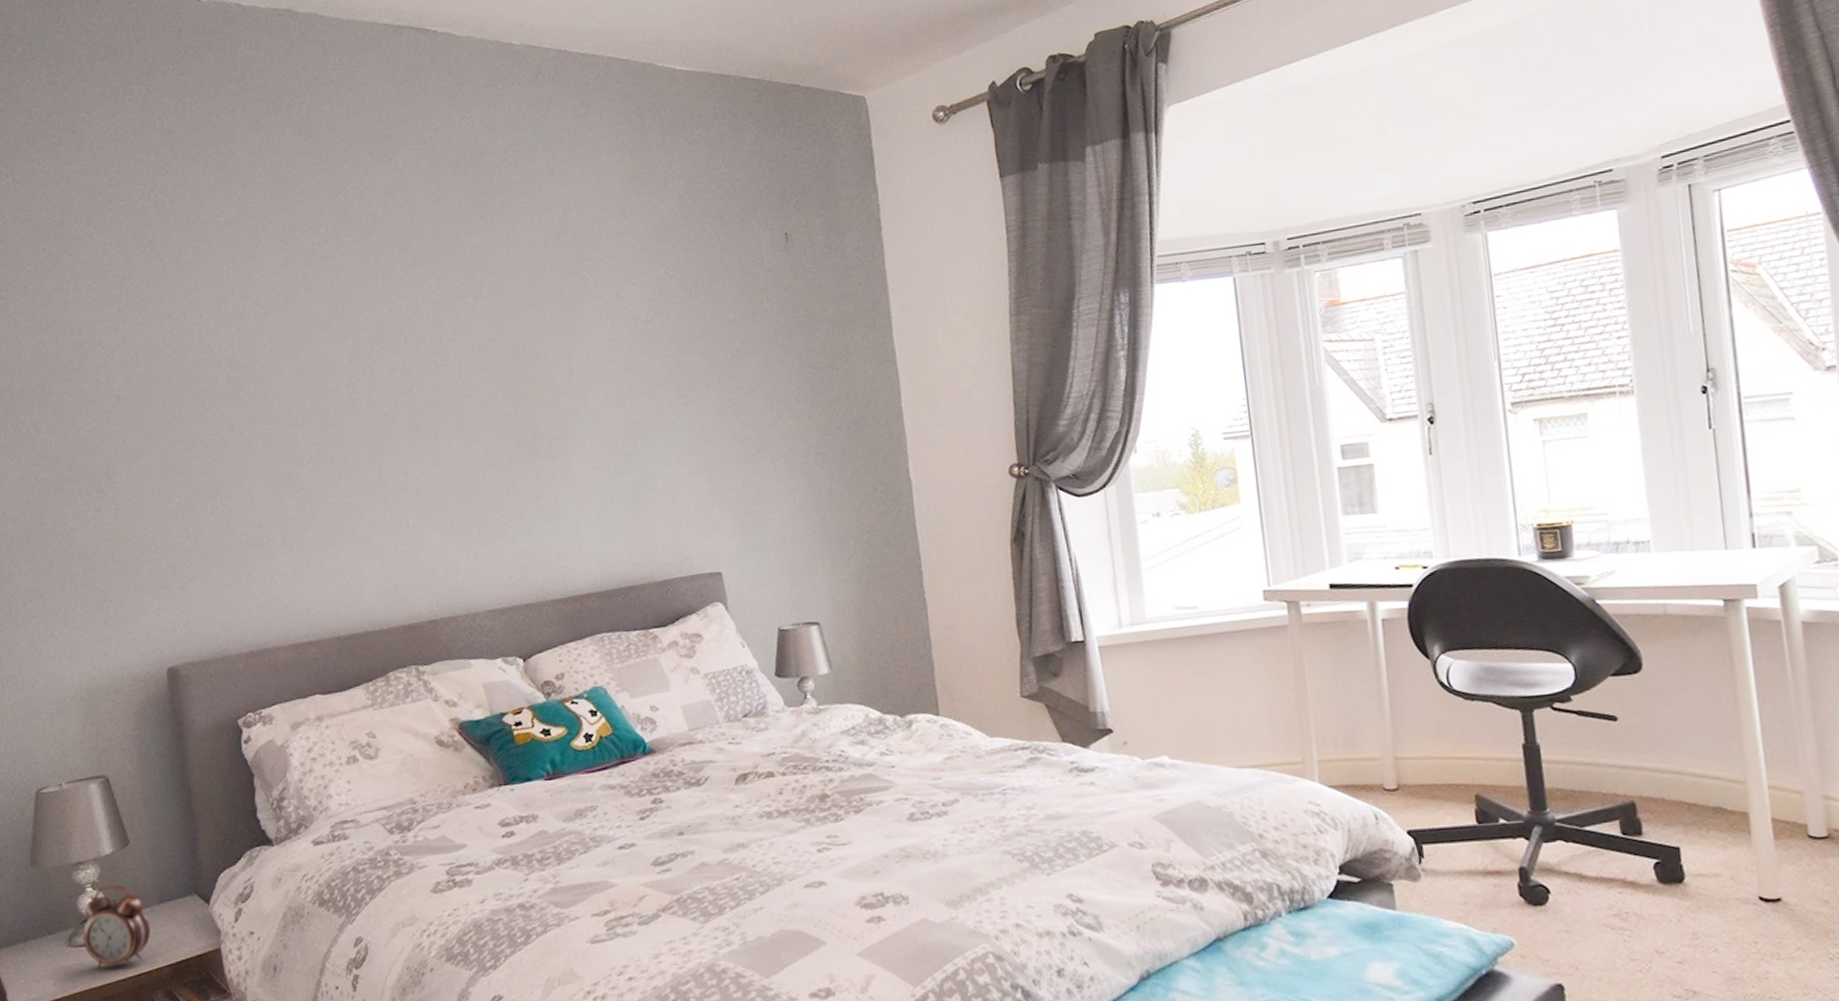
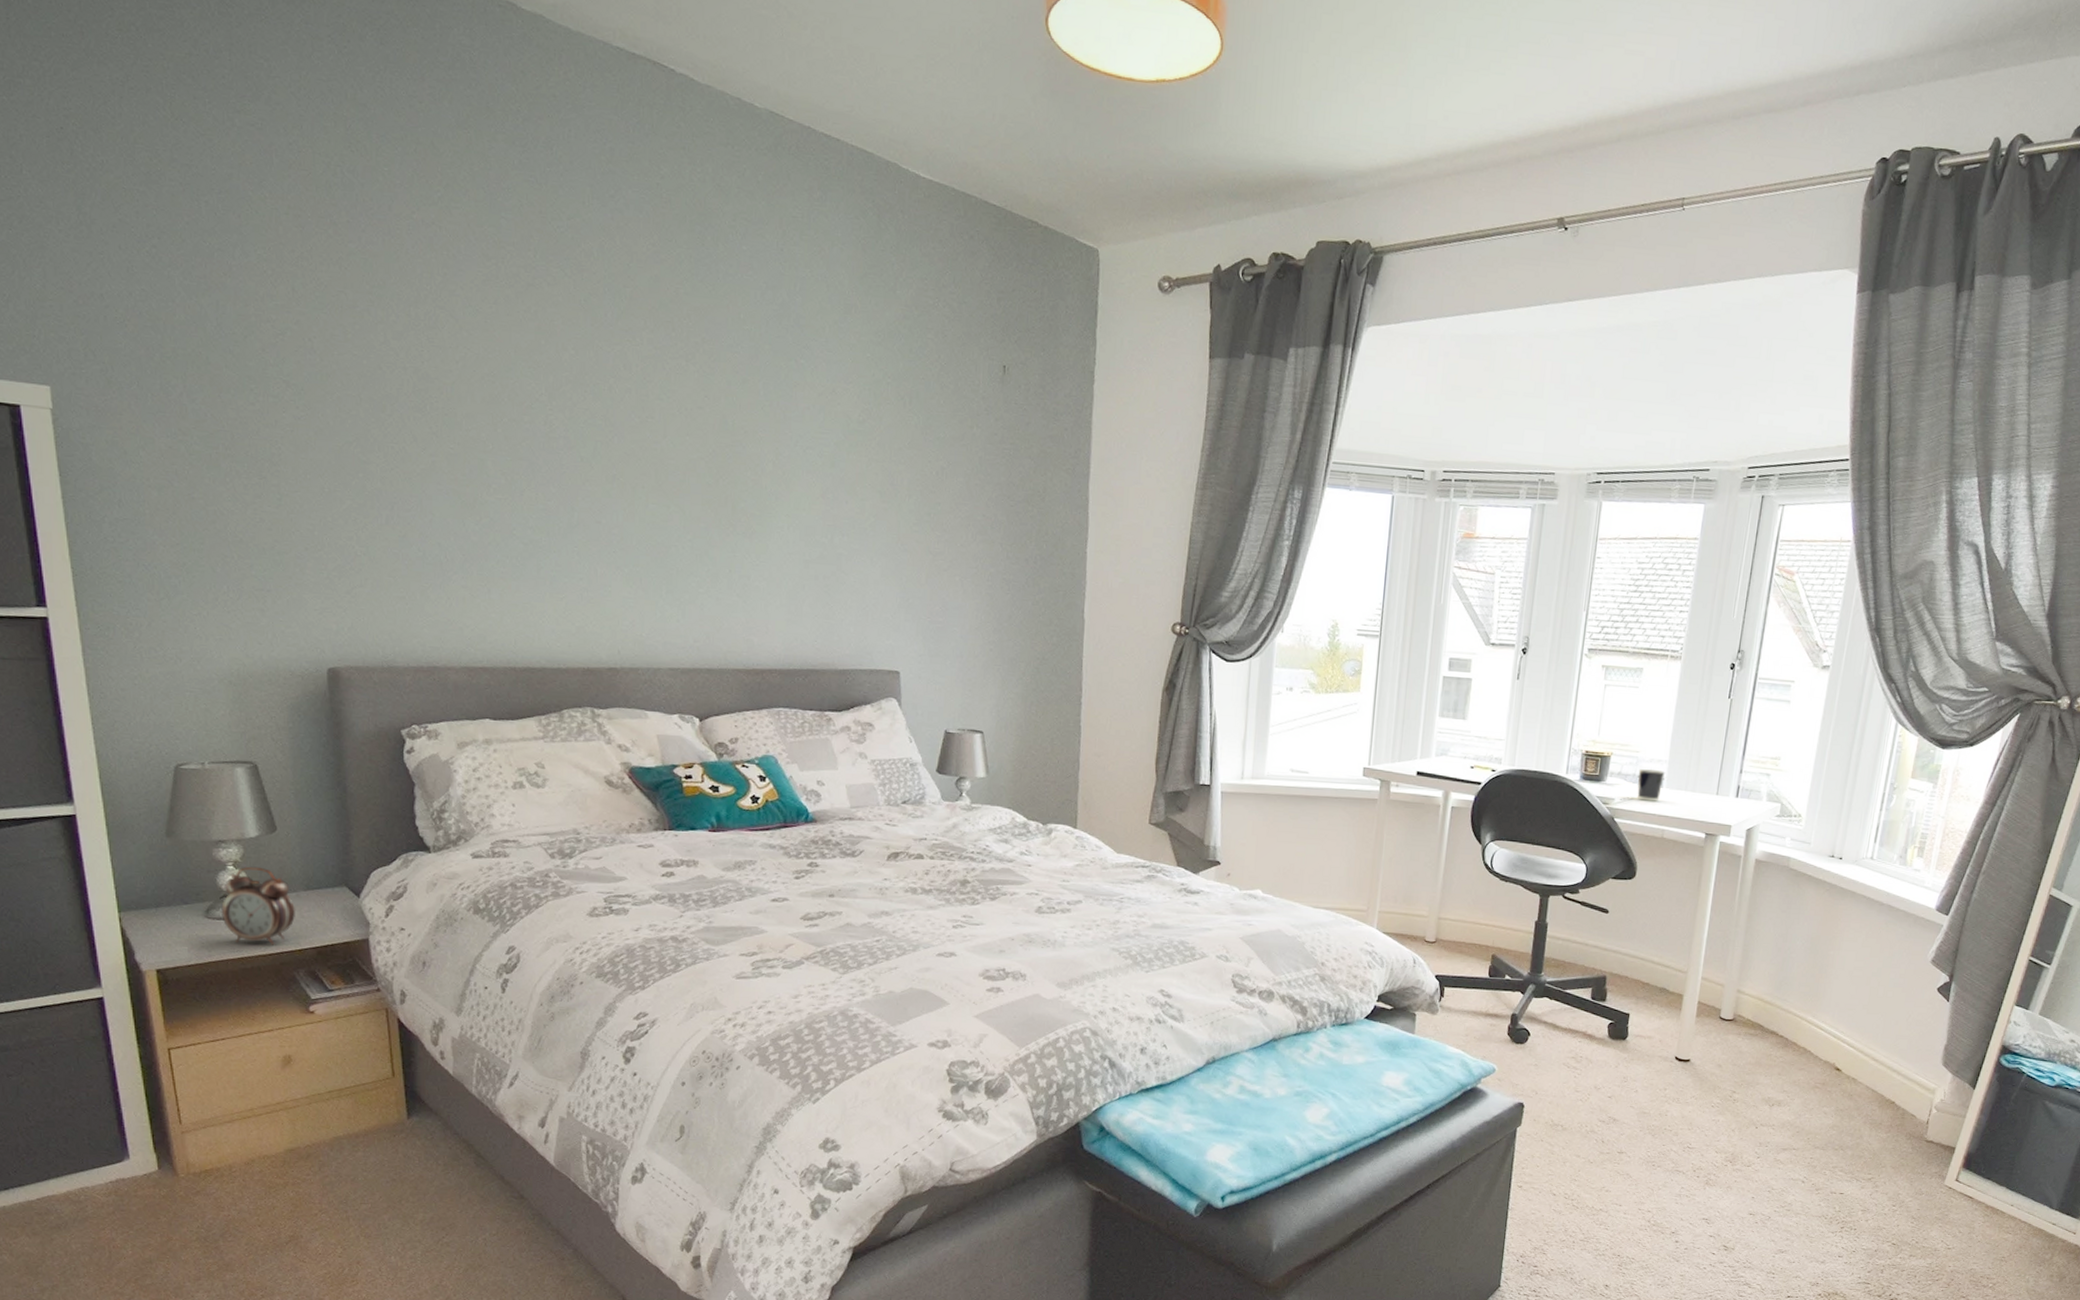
mug: none [1612,531,1650,572] -> present [1637,768,1665,802]

